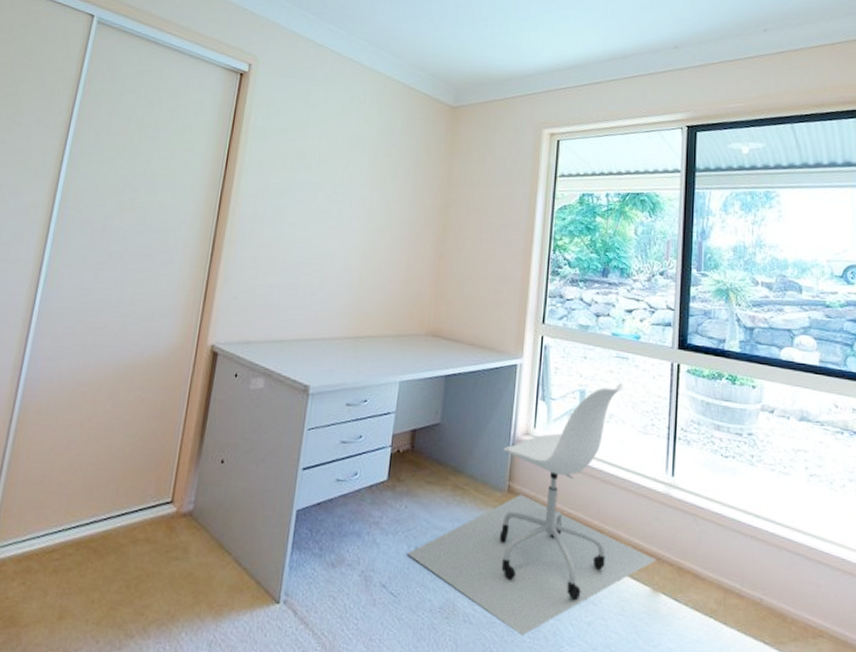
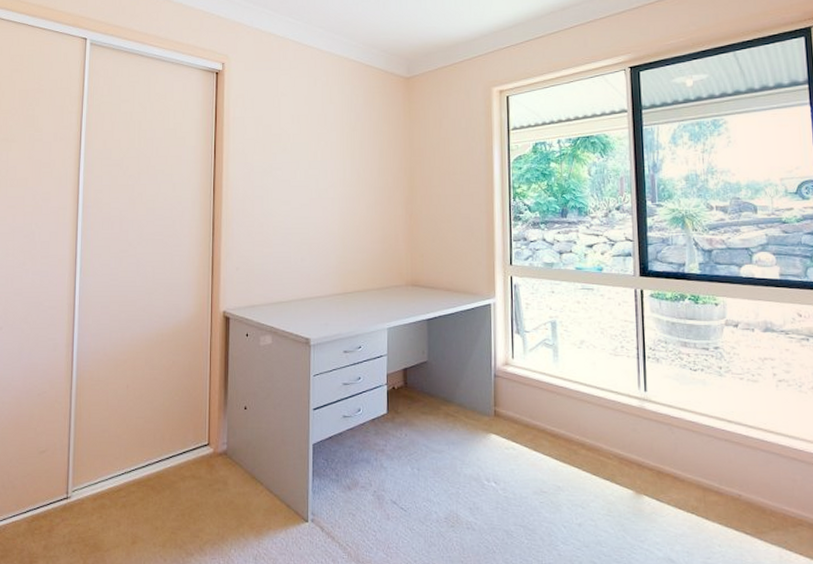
office chair: present [408,382,656,636] -> none [412,311,637,538]

